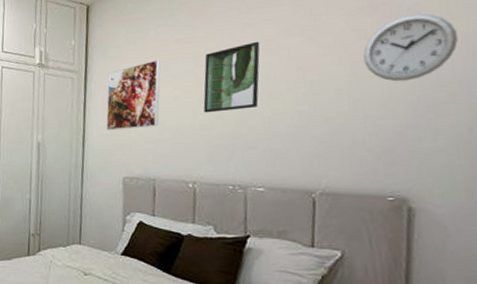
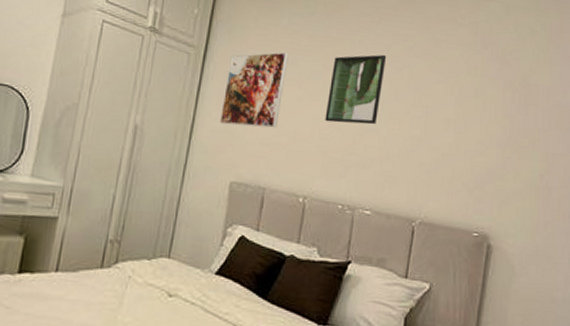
wall clock: present [363,13,458,82] -> none [471,59,542,122]

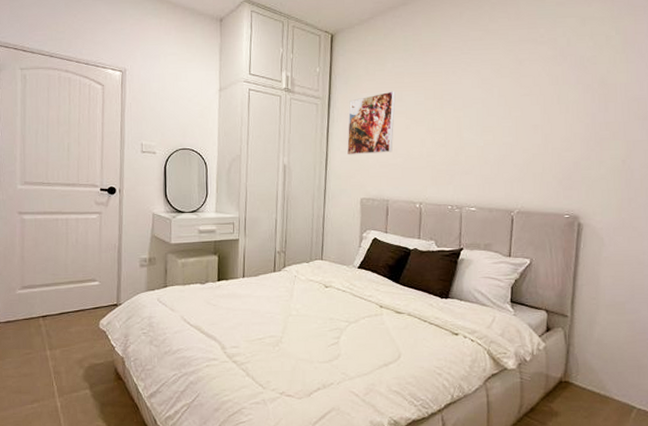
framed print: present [325,54,387,125] -> none [430,79,478,142]

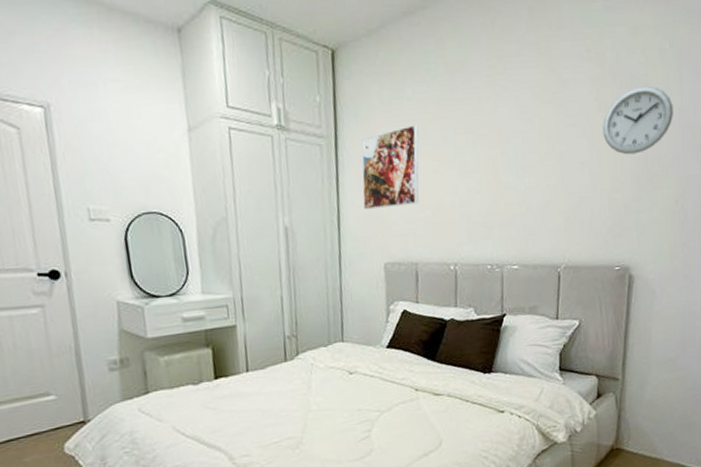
wall clock: none [554,65,620,121] -> present [603,85,673,155]

